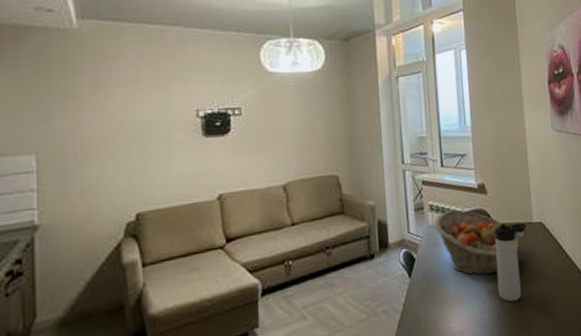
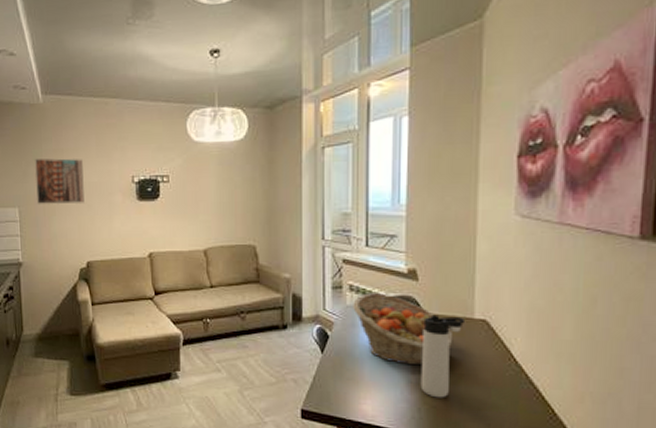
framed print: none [64,92,134,148] -> present [35,158,84,204]

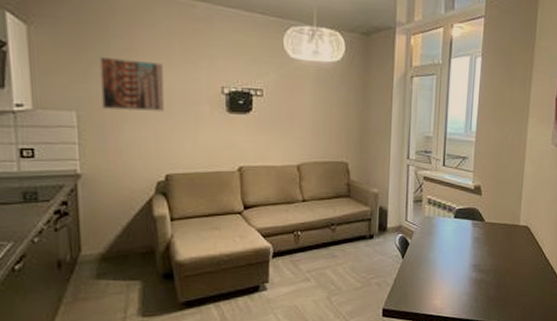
fruit basket: present [353,293,453,366] -> none [430,206,504,265]
thermos bottle: present [420,314,464,398] -> none [478,222,513,290]

